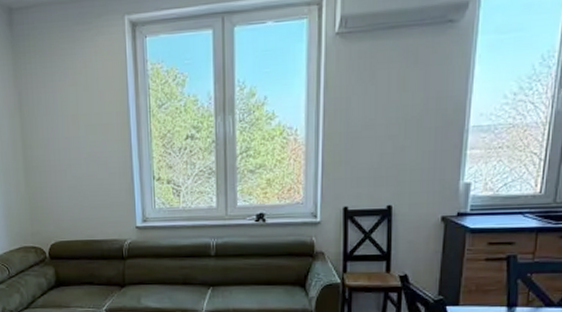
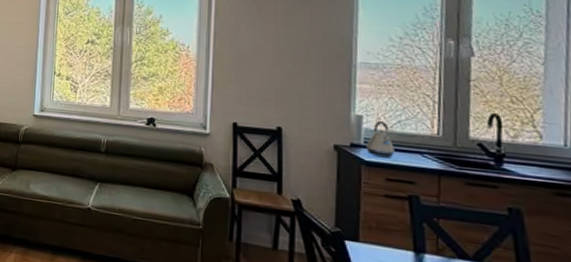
kettle: none [472,185,499,223] -> present [367,120,395,158]

